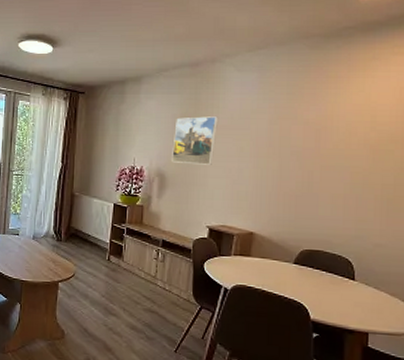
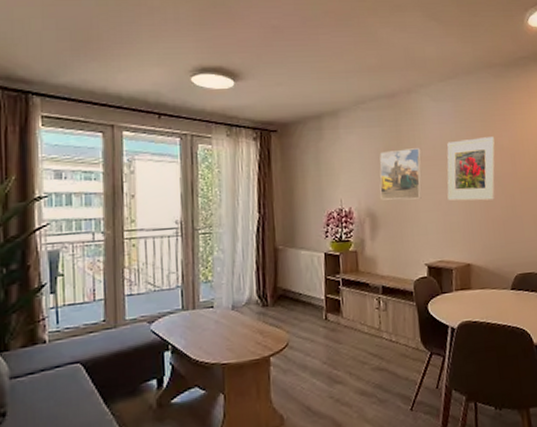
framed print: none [239,110,299,174] -> present [447,137,495,202]

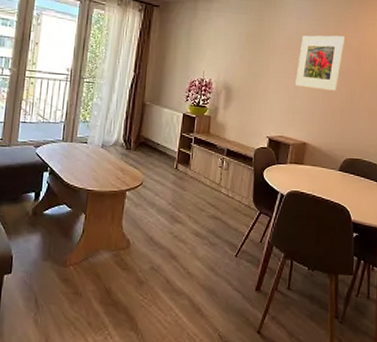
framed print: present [380,148,422,200] -> none [237,36,278,81]

